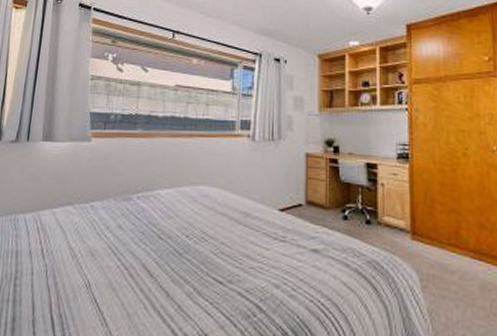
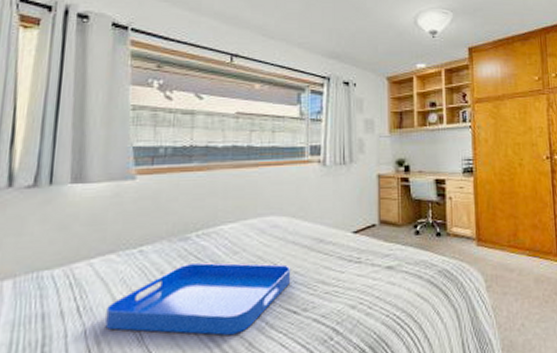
serving tray: none [62,222,219,296] -> present [105,262,291,336]

